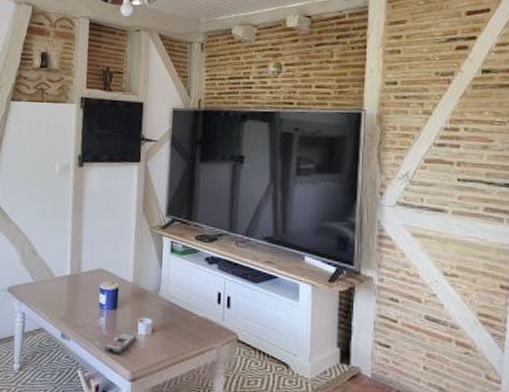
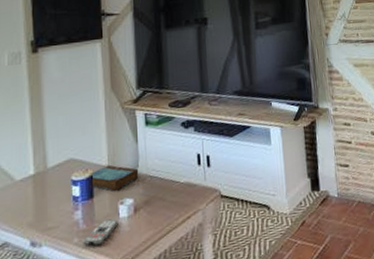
book: none [115,282,159,308] -> present [90,164,138,191]

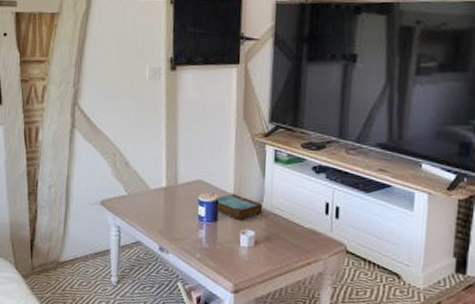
remote control: present [83,218,119,246] -> none [204,244,239,267]

